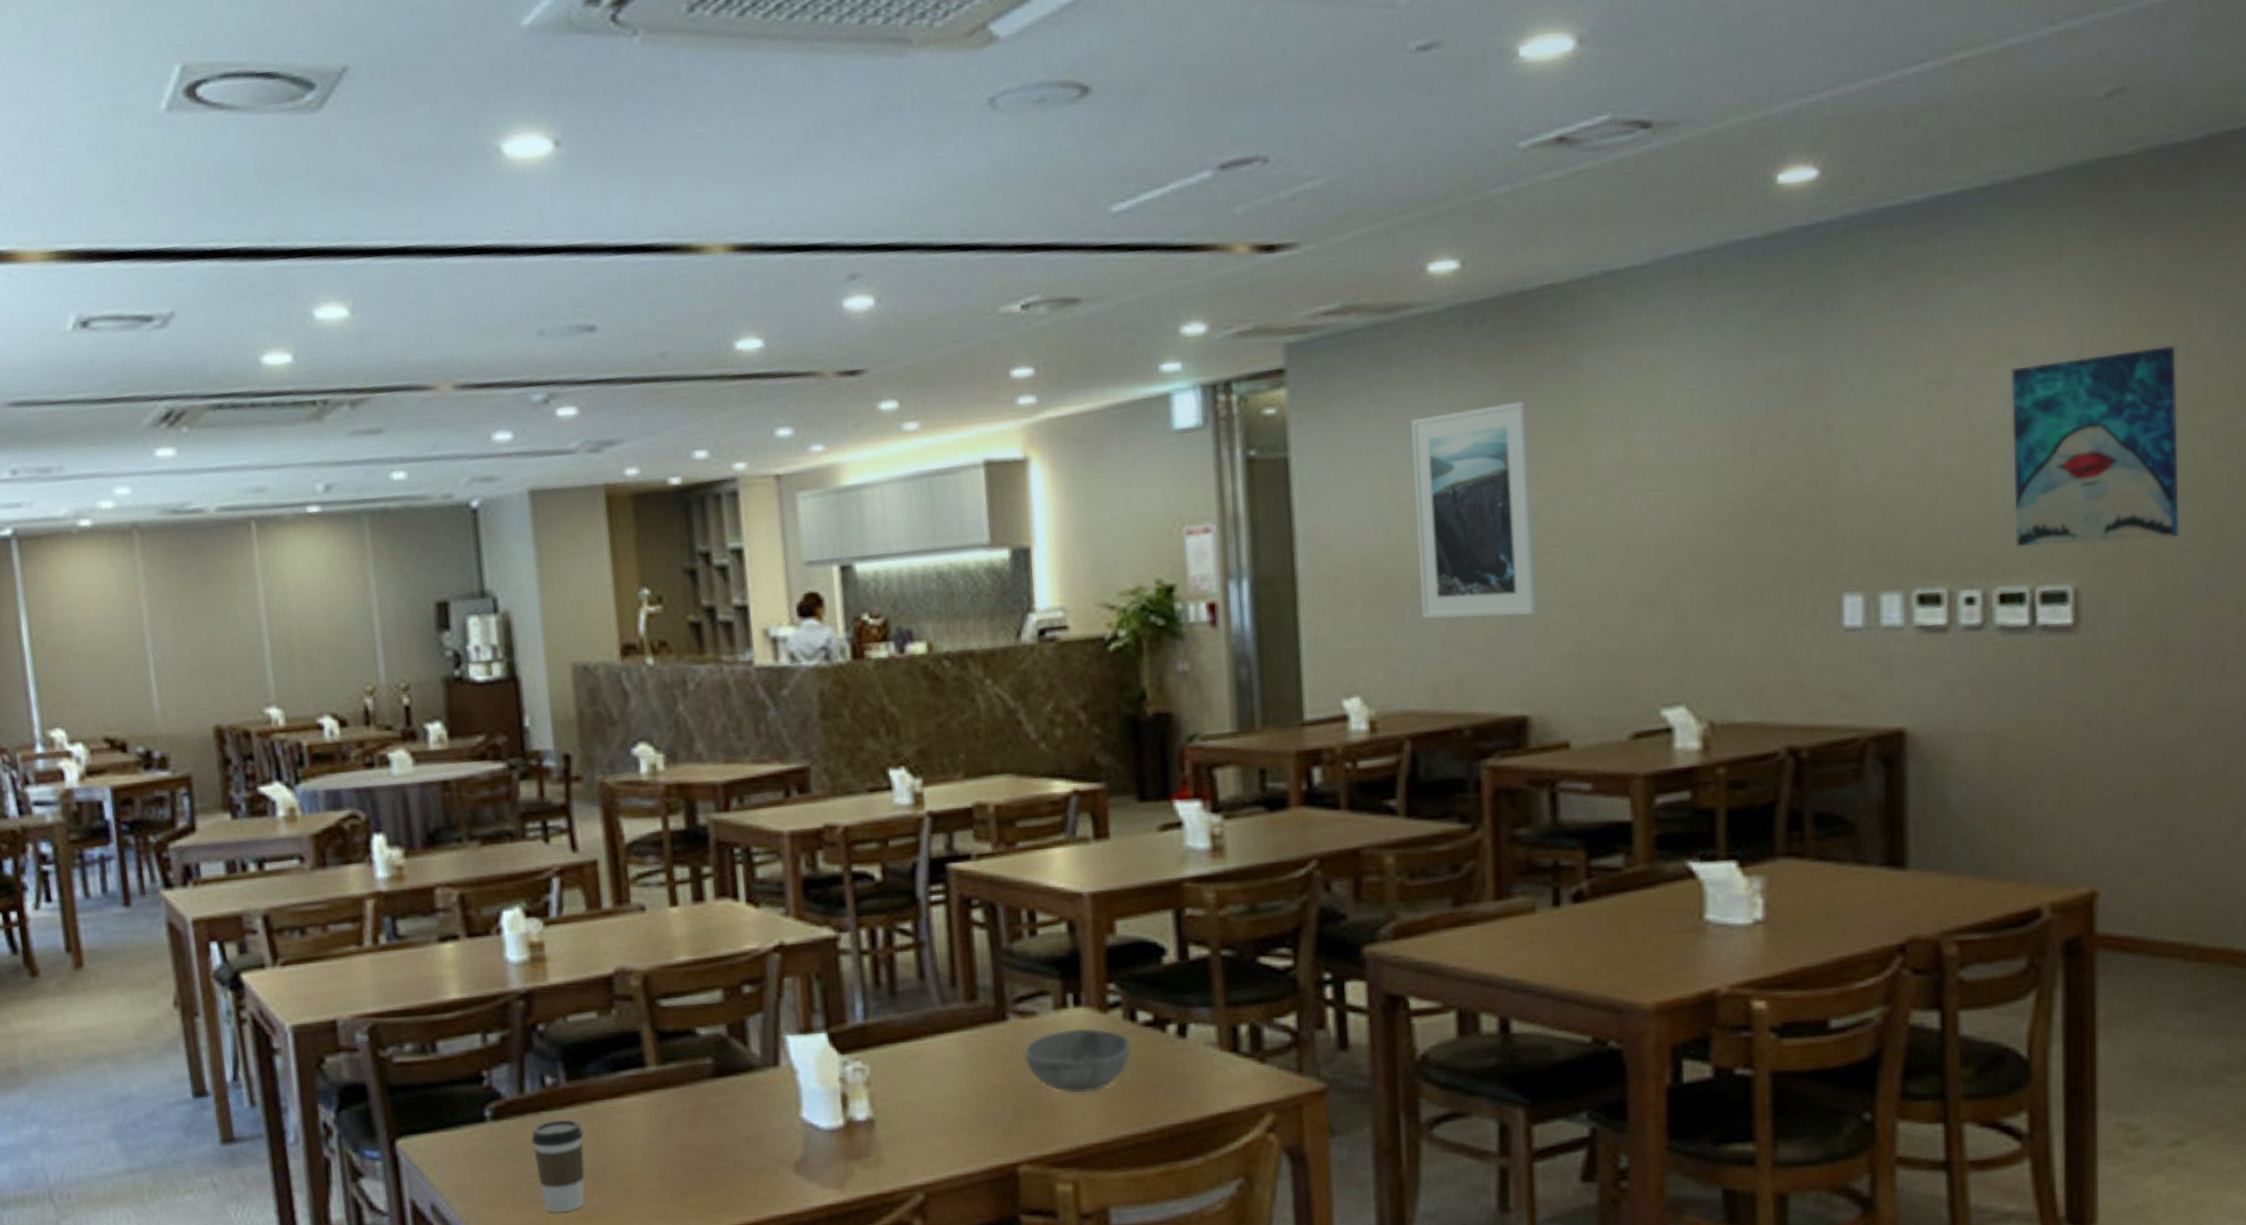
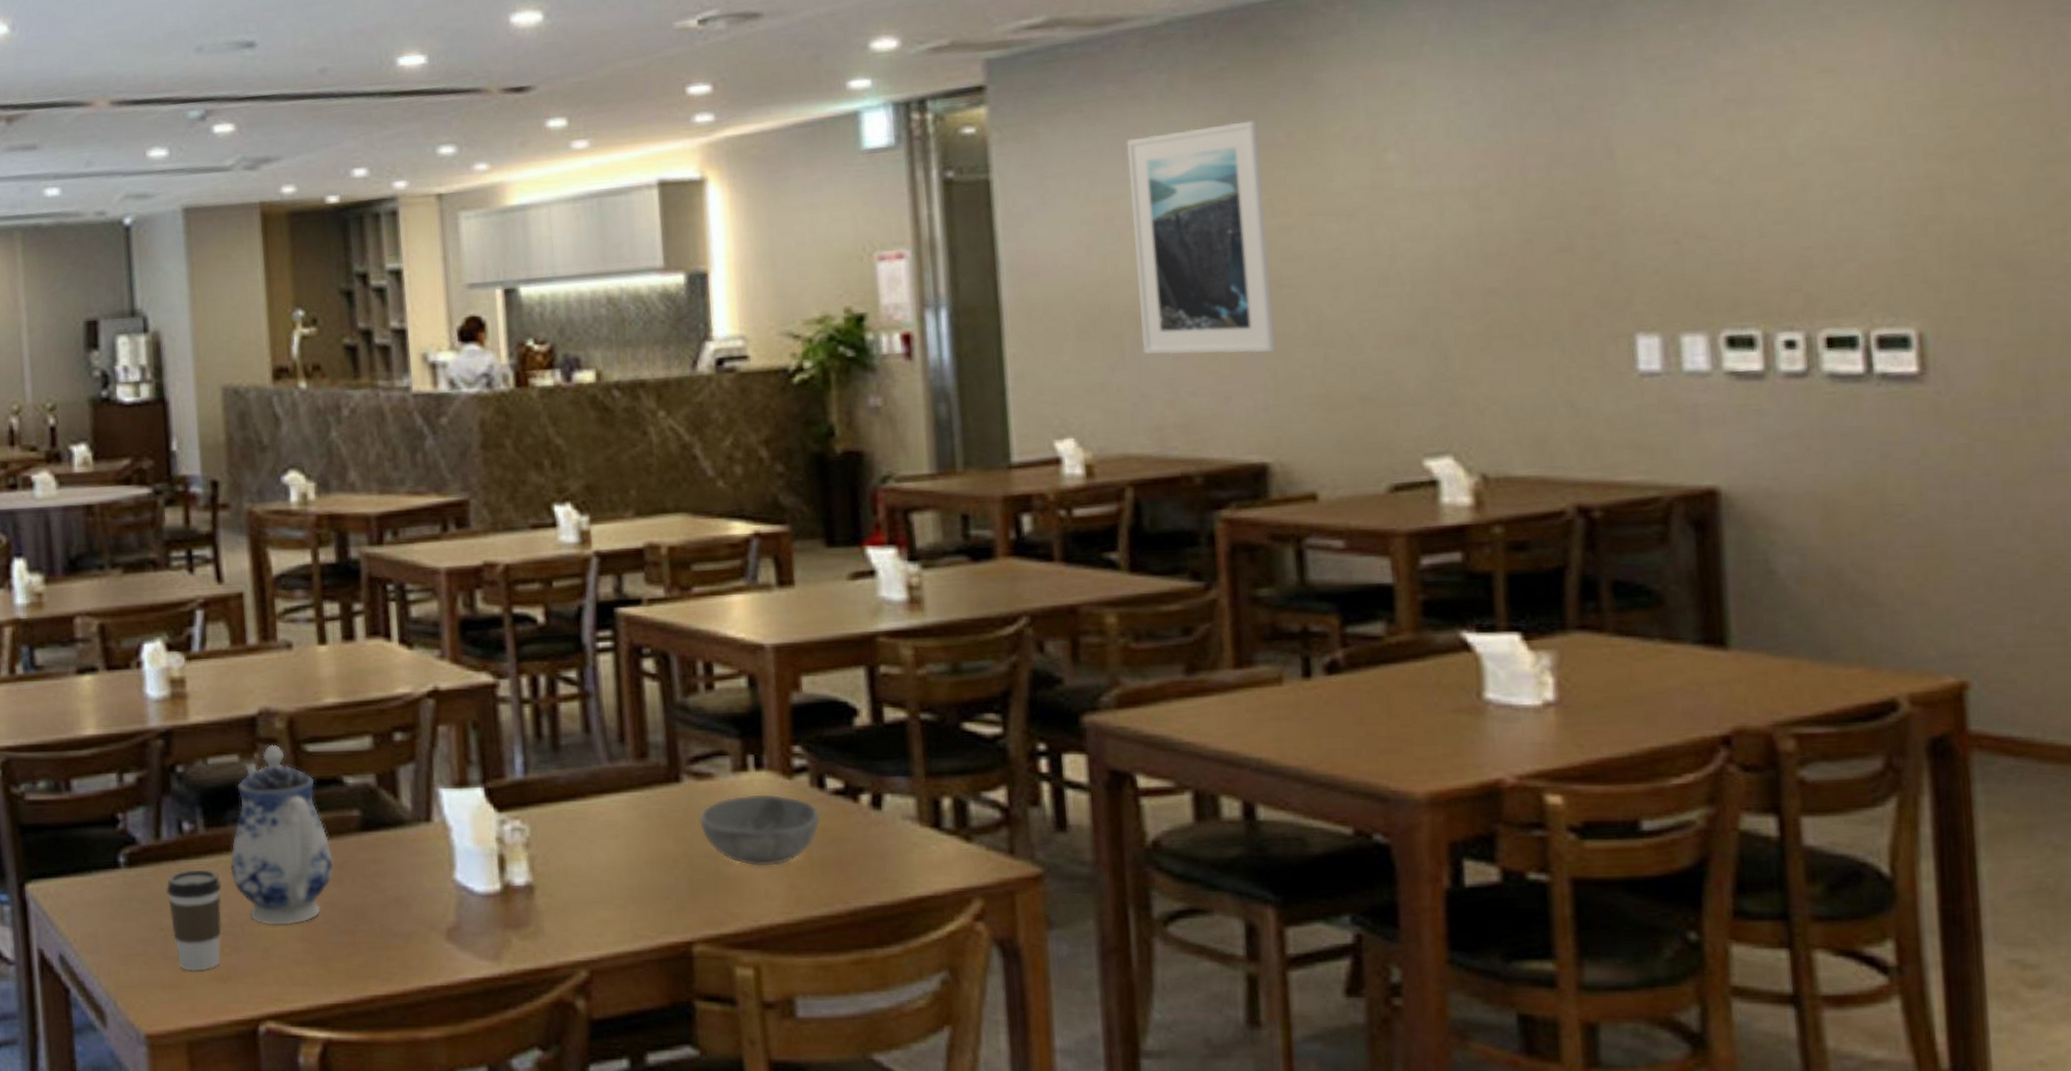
teapot: none [591,1001,689,1168] -> present [230,744,334,925]
wall art: present [2011,345,2179,547] -> none [1827,61,2046,285]

